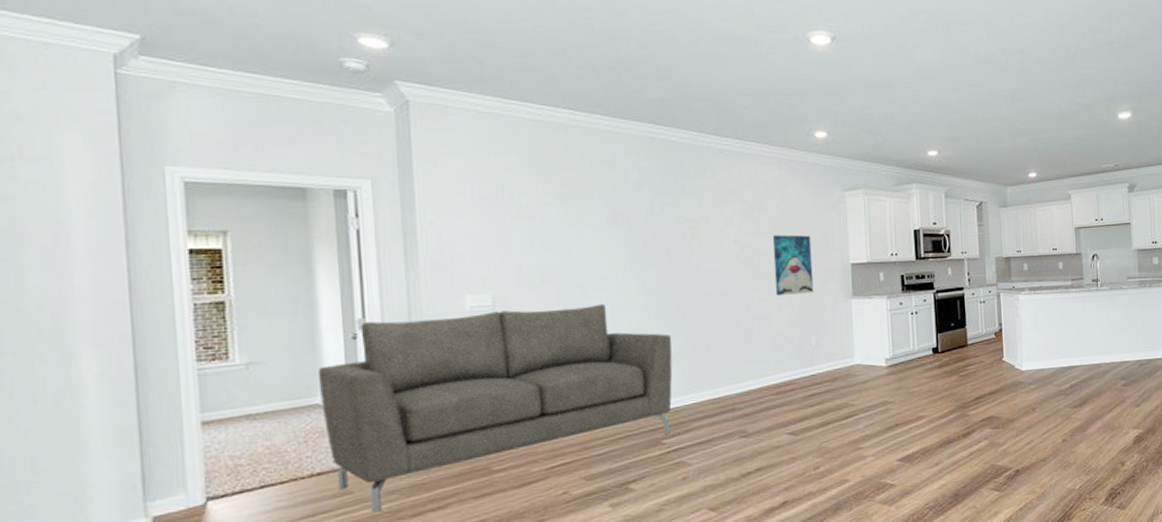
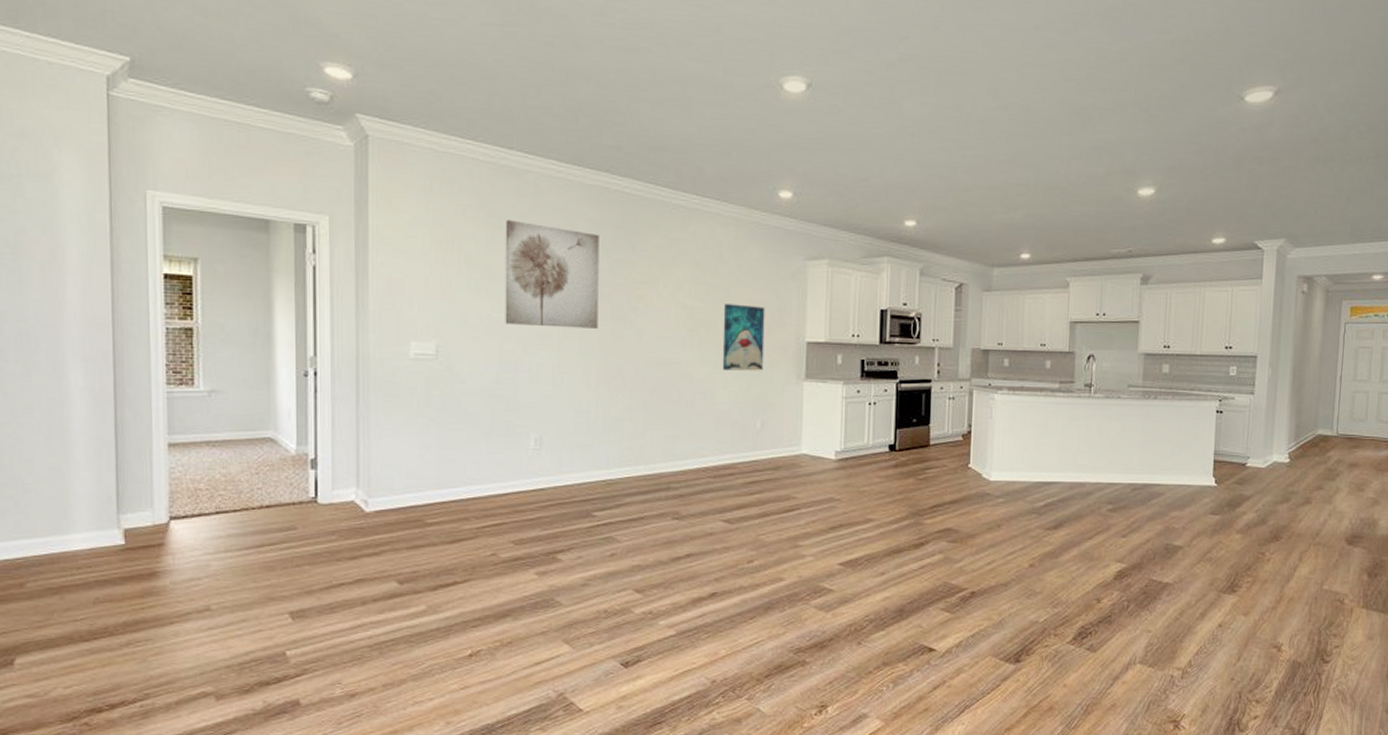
sofa: present [317,303,673,513] -> none [271,360,610,551]
wall art: none [555,173,655,271] -> present [505,220,599,329]

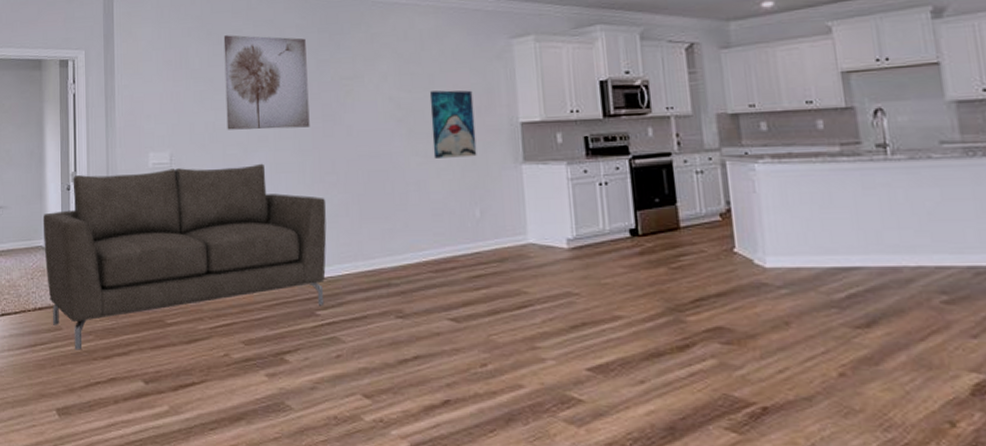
sofa: none [271,360,610,551] -> present [42,163,327,350]

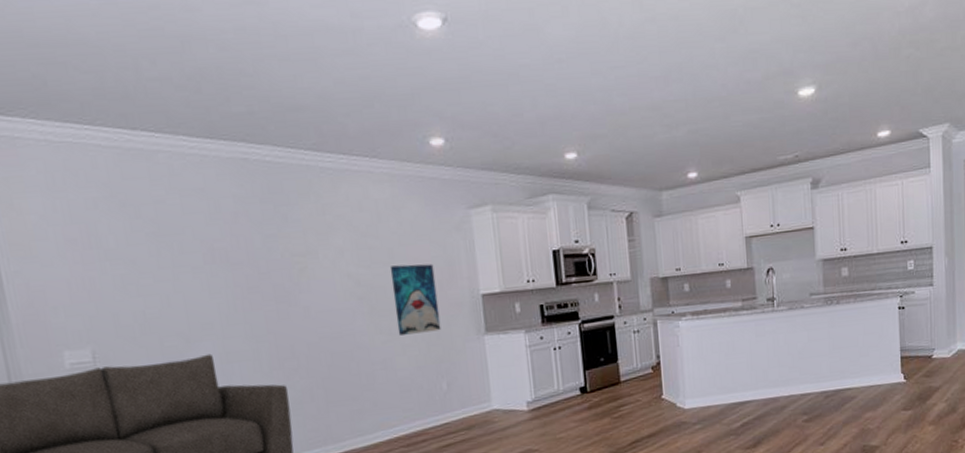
wall art: present [223,35,310,130] -> none [142,206,262,319]

